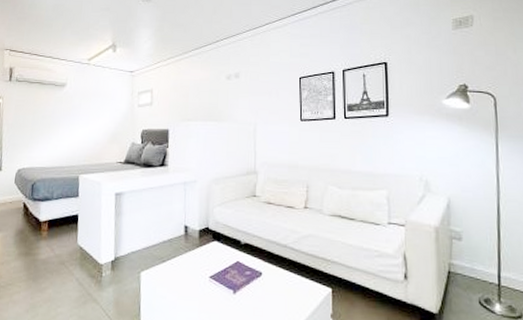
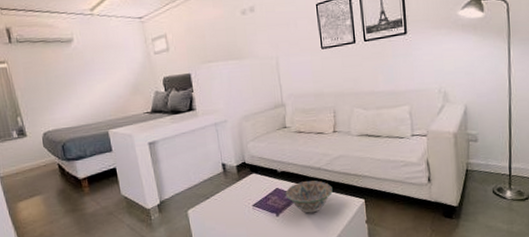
decorative bowl: none [246,258,297,296] -> present [285,180,333,214]

